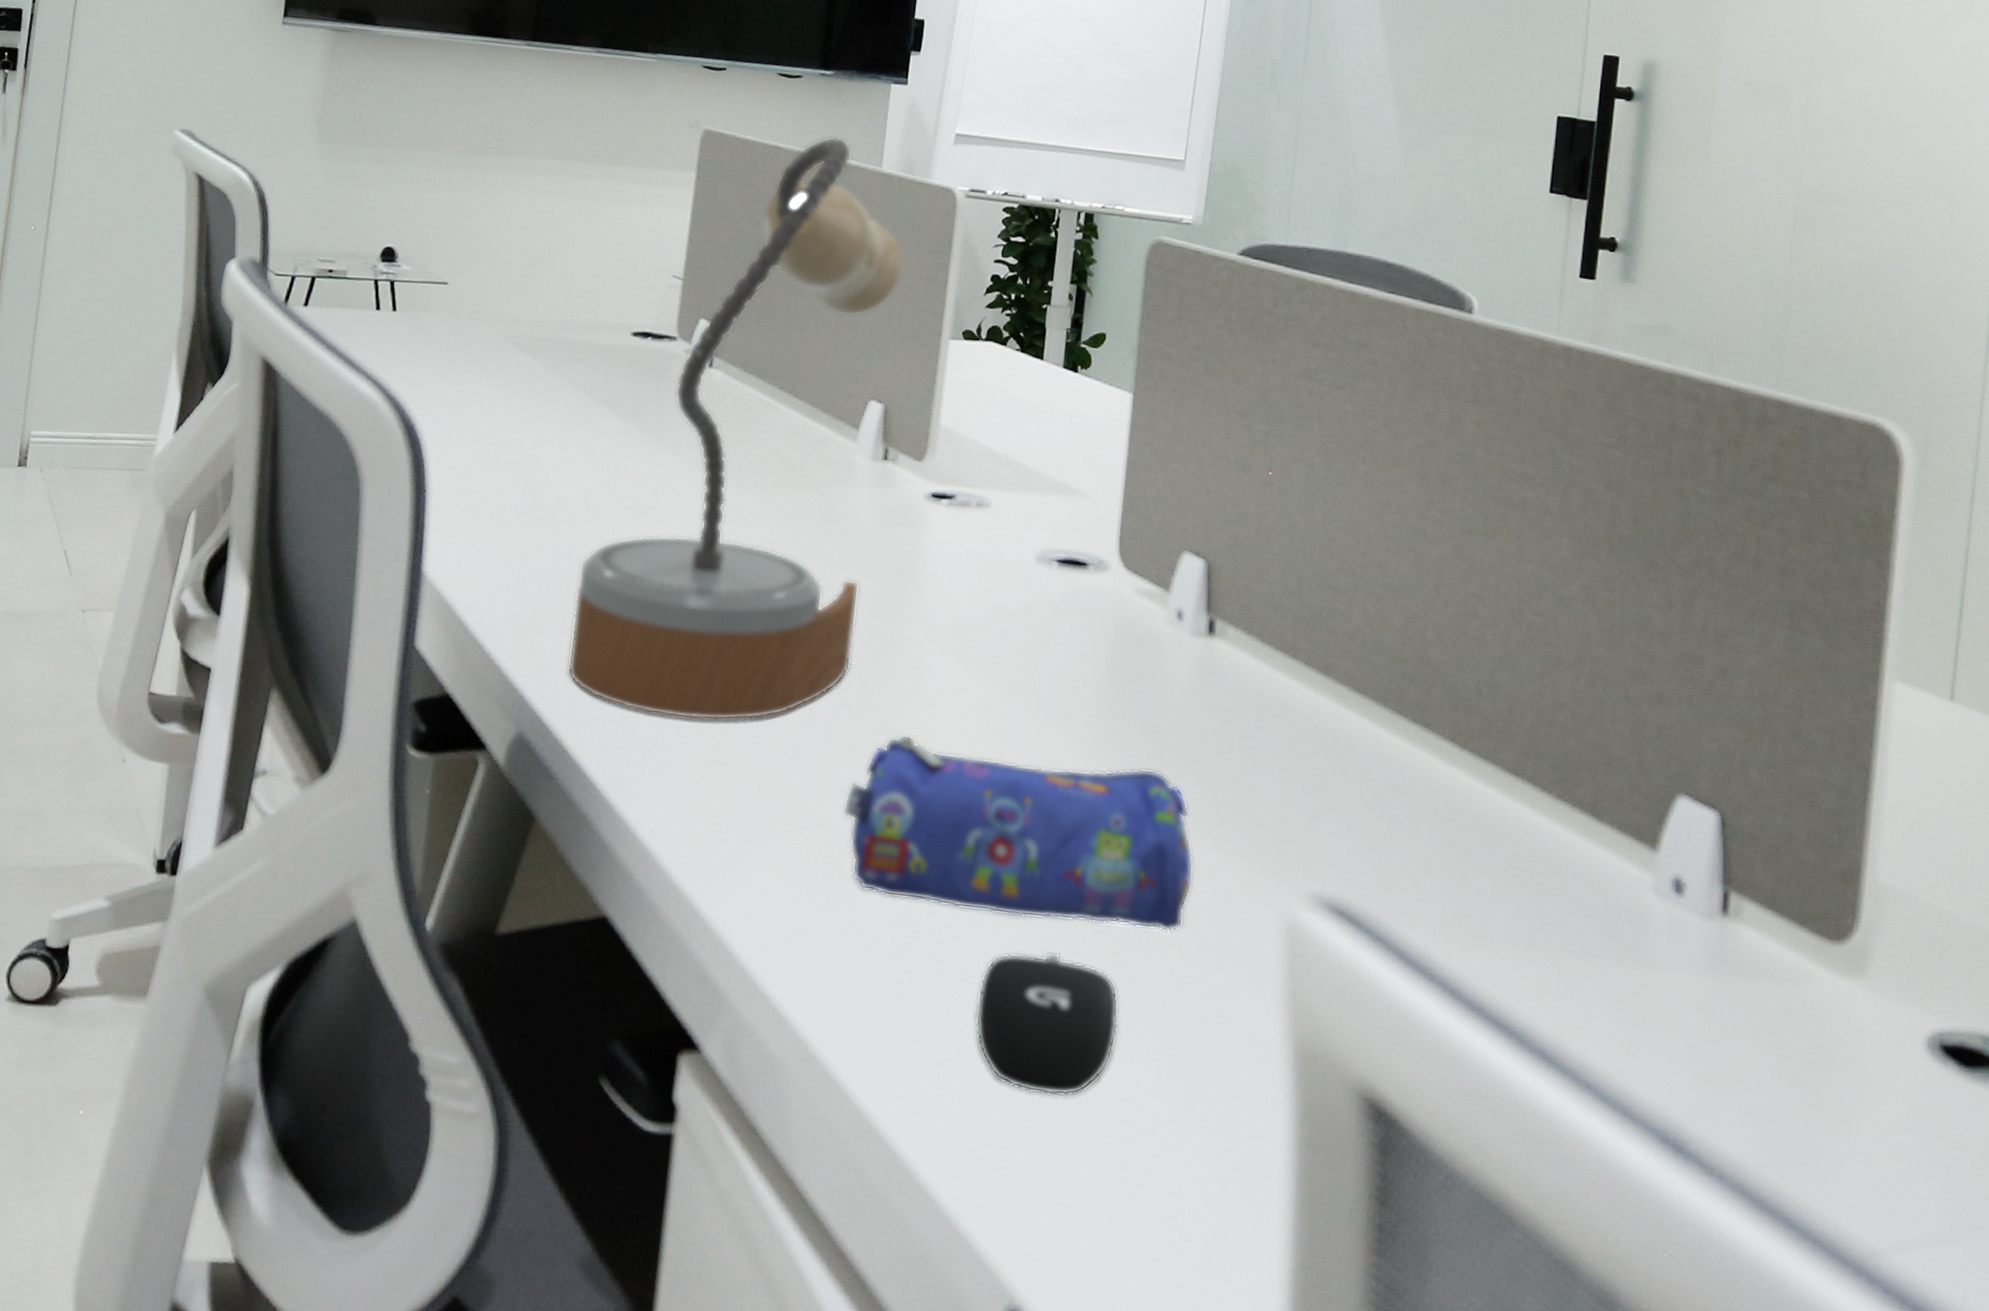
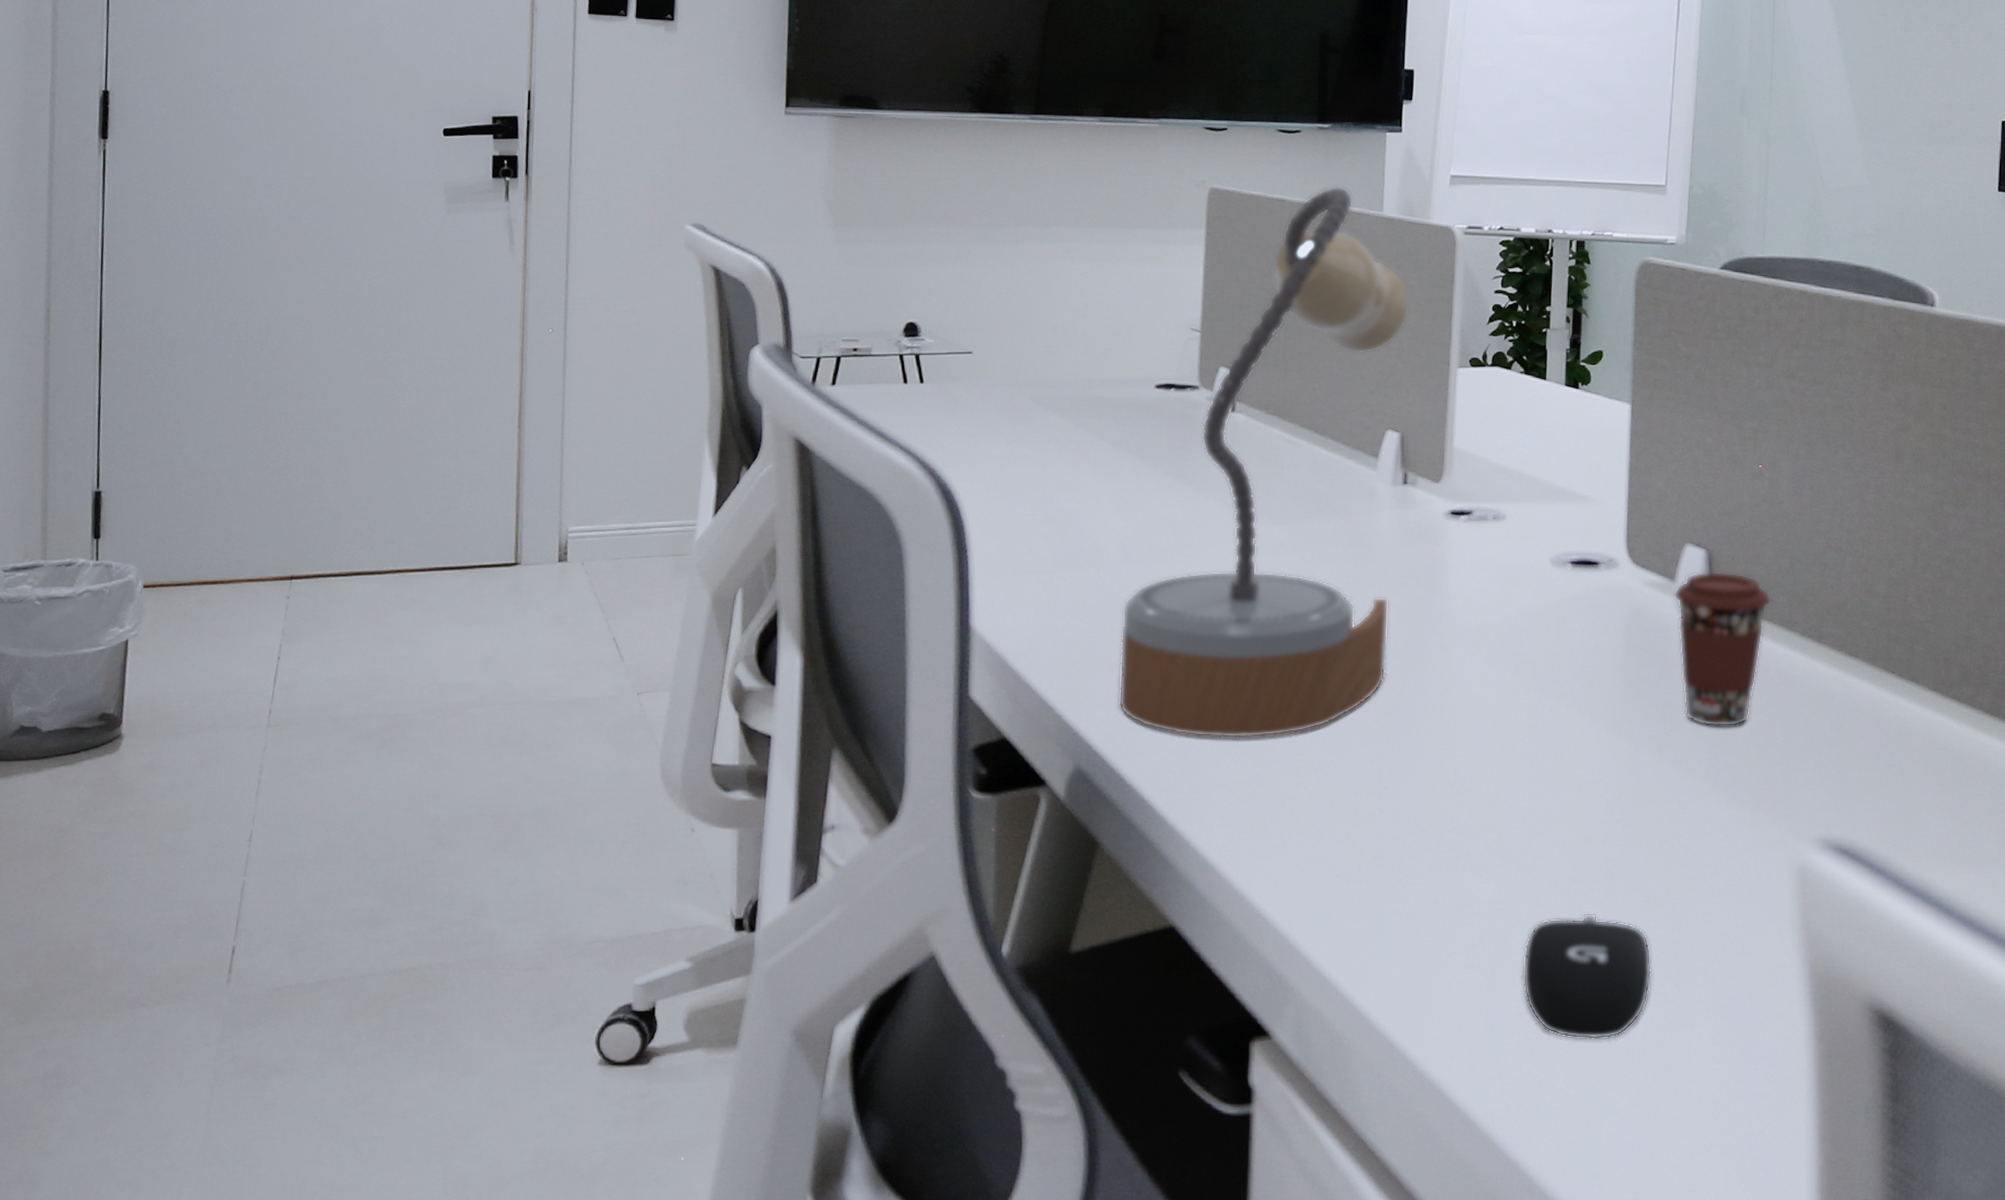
pencil case: present [843,734,1194,932] -> none [1388,733,1712,885]
coffee cup: none [1167,584,1275,760] -> present [1673,571,1772,727]

